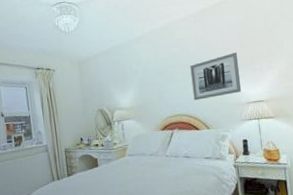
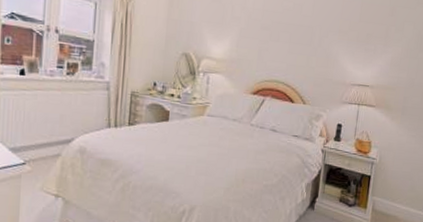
wall art: present [190,52,242,101] -> none [296,24,355,71]

